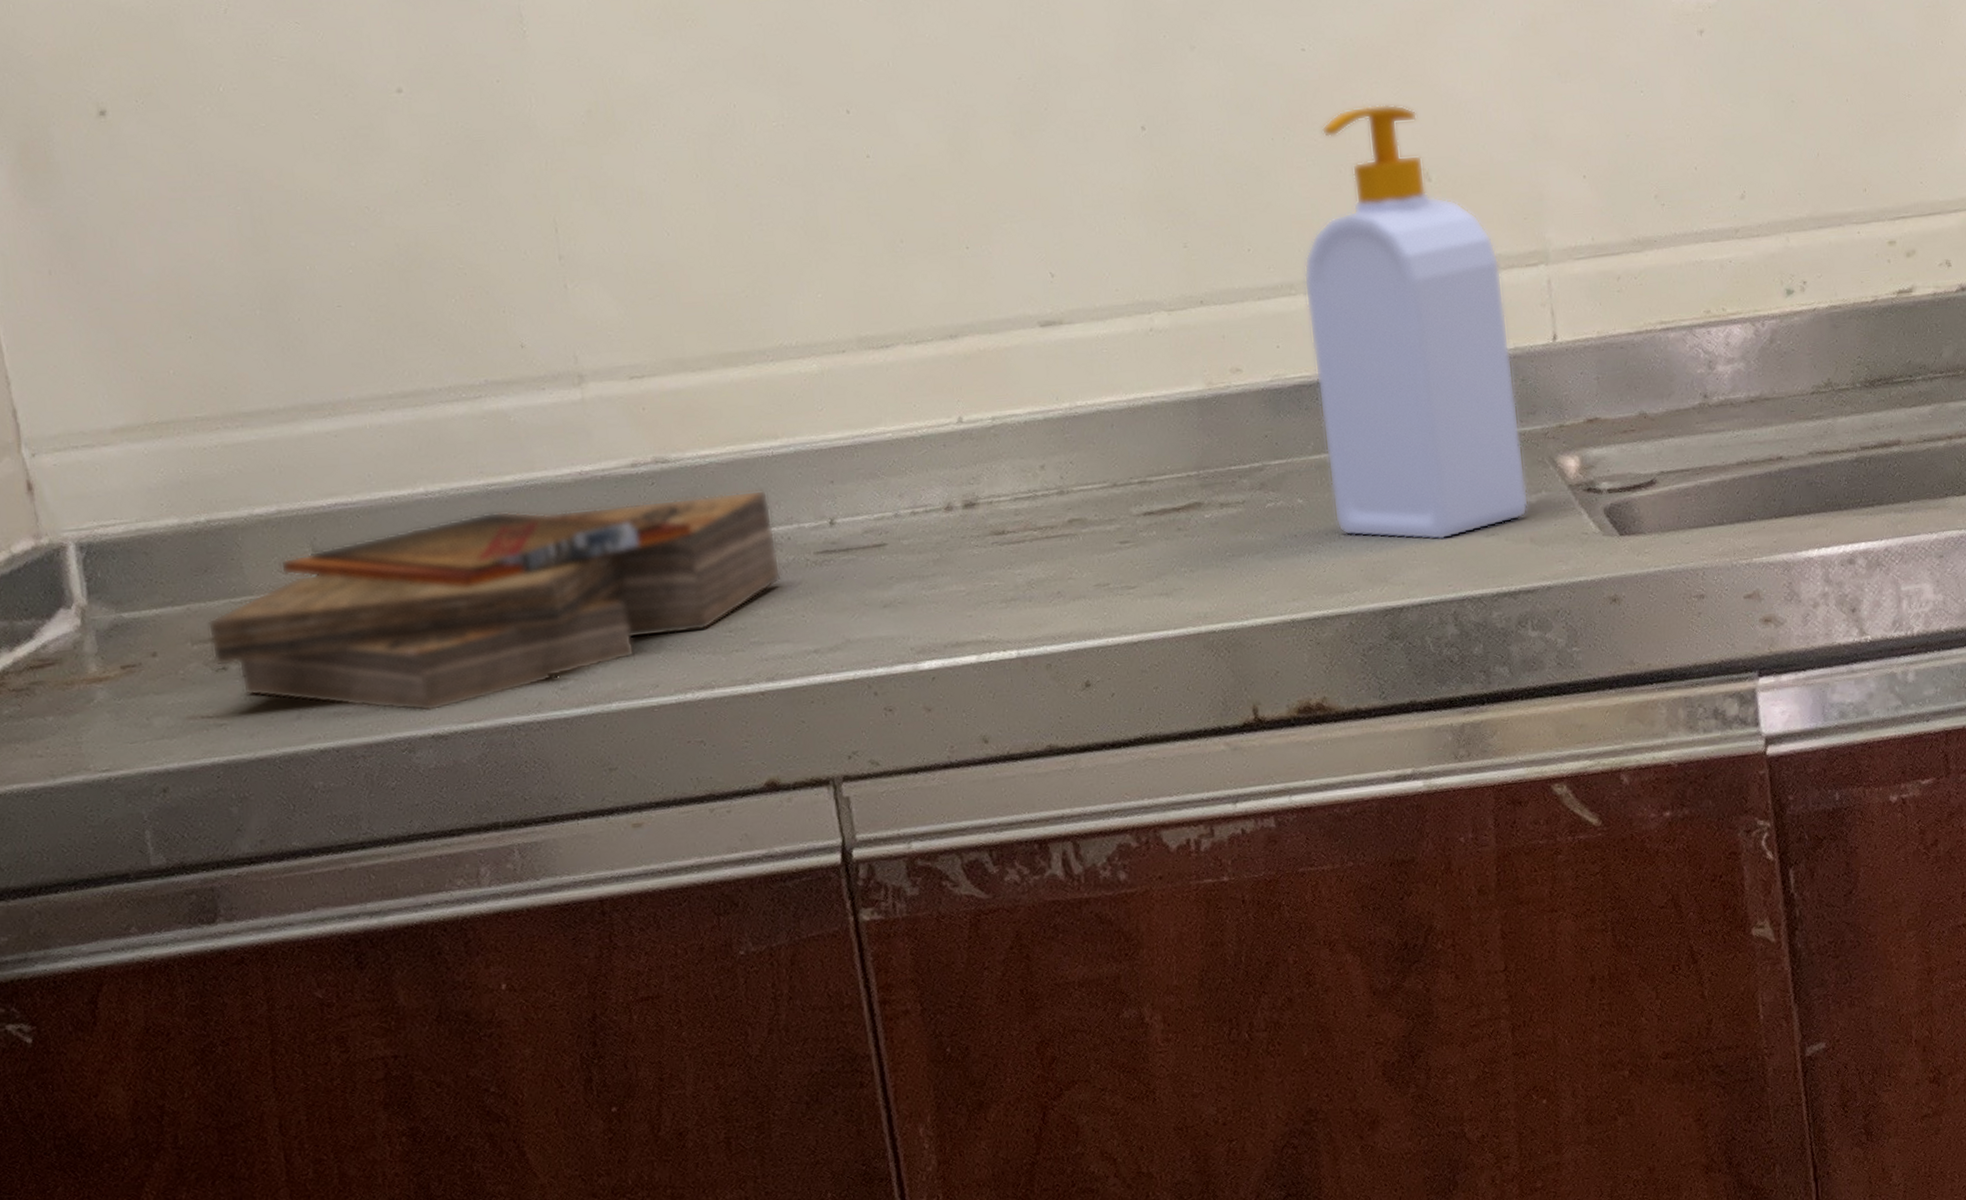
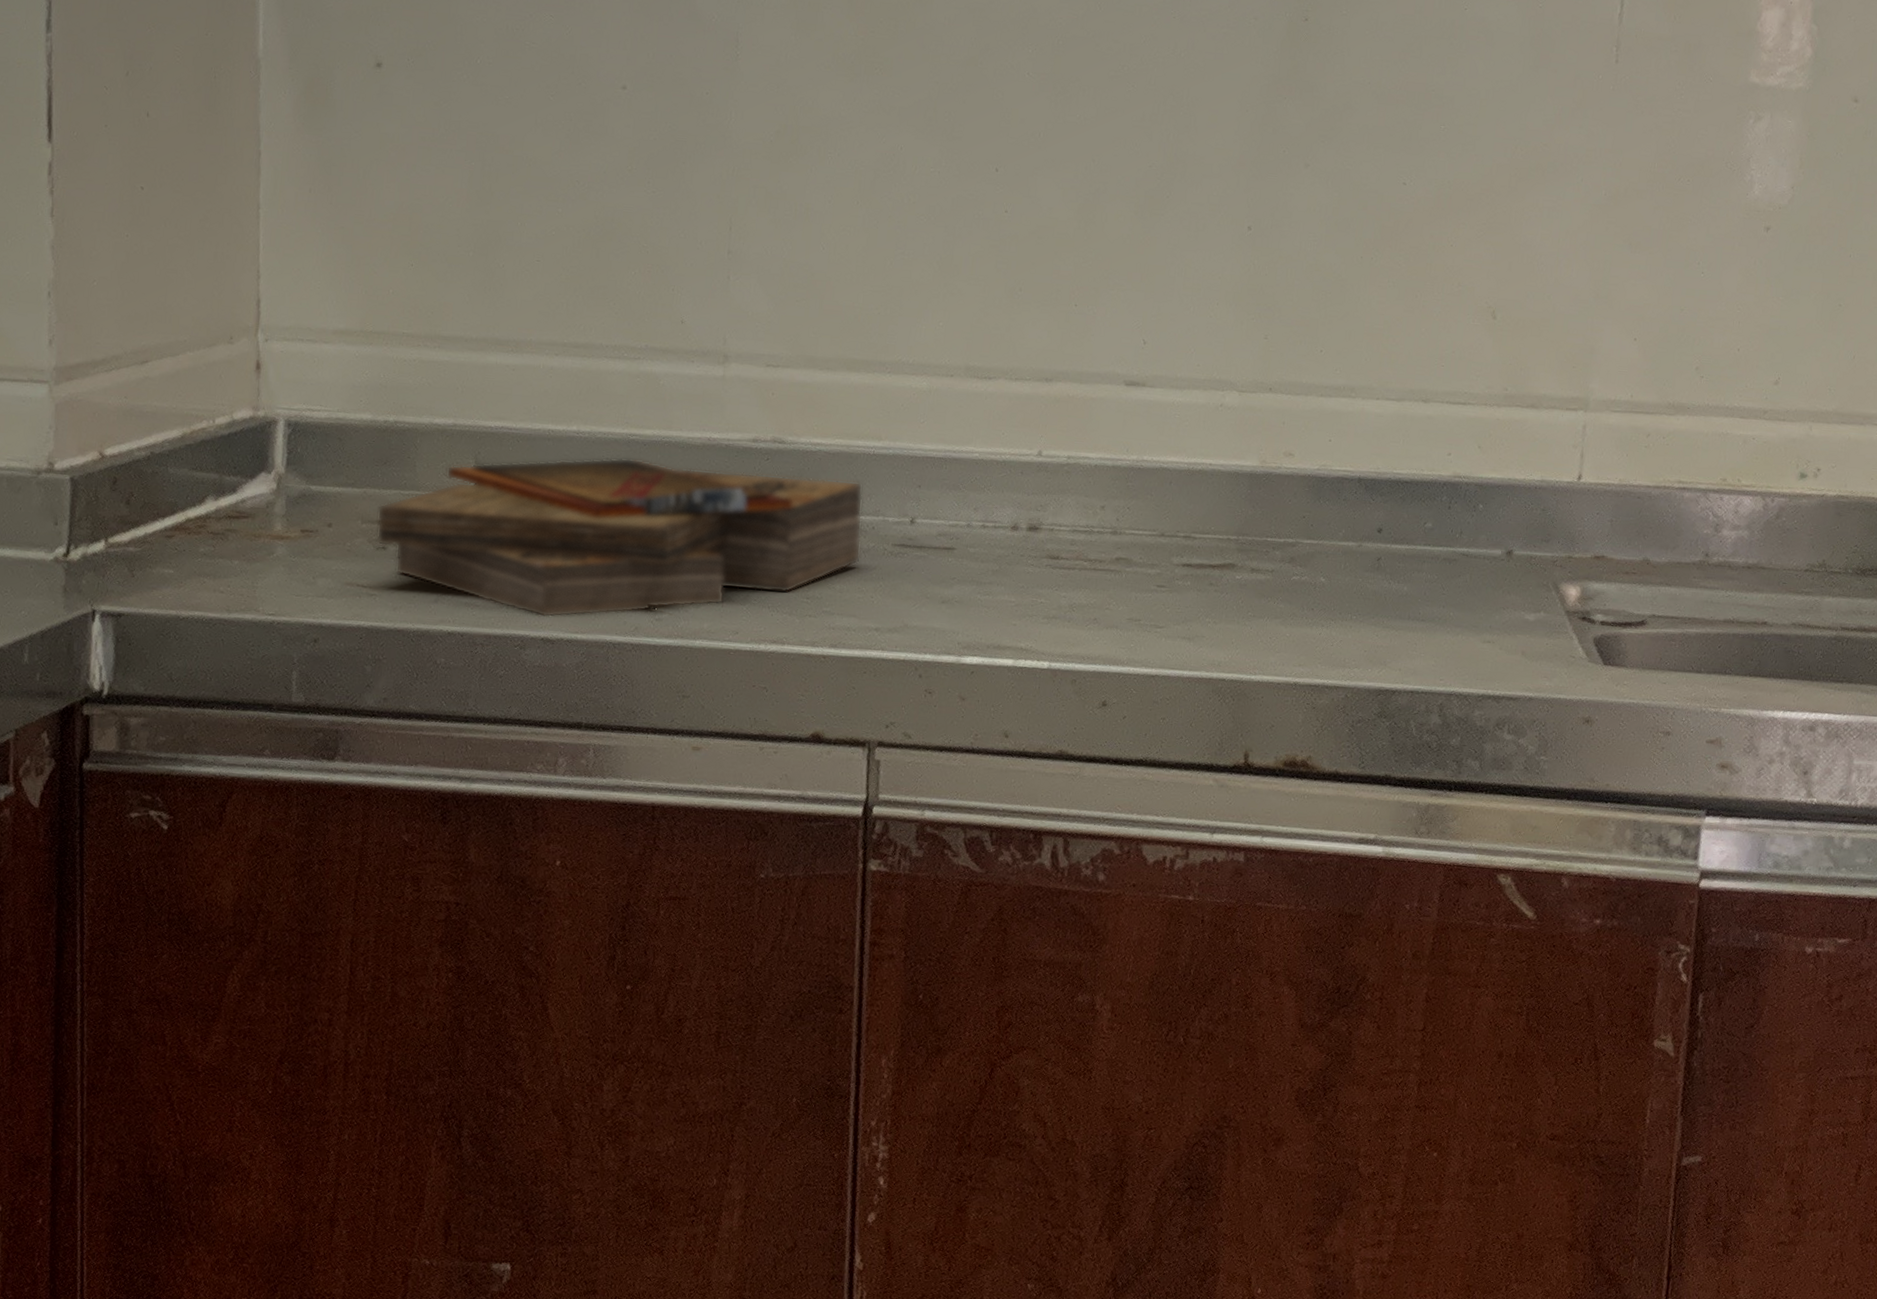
soap bottle: present [1303,104,1529,541] -> none [1350,242,1543,639]

